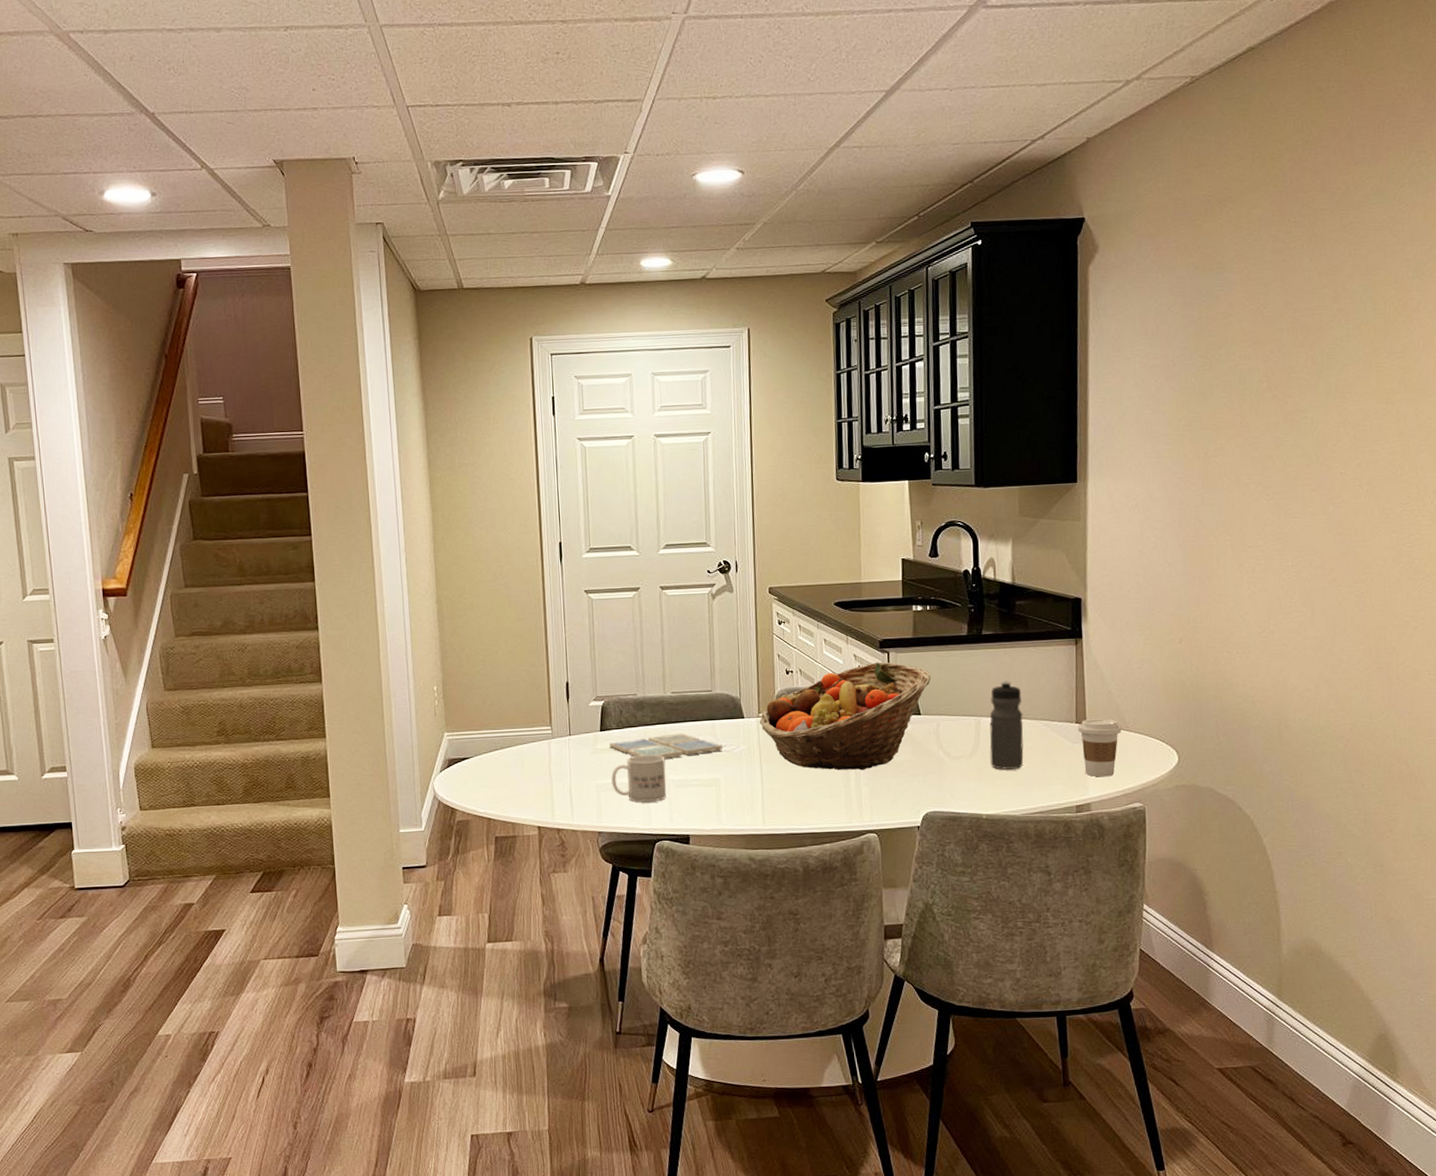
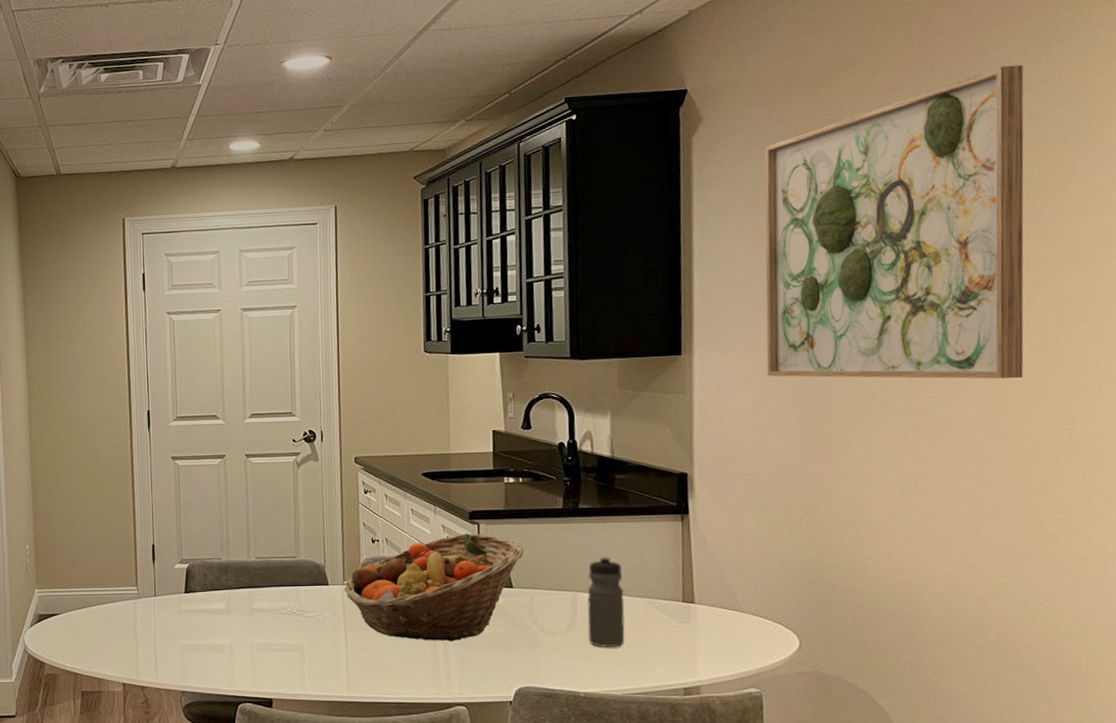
drink coaster: present [609,733,723,759] -> none [193,598,307,622]
mug: present [611,754,667,803] -> none [195,617,250,665]
coffee cup: present [1078,718,1122,777] -> none [685,598,734,659]
wall art: none [1153,204,1380,505] -> present [764,64,1024,379]

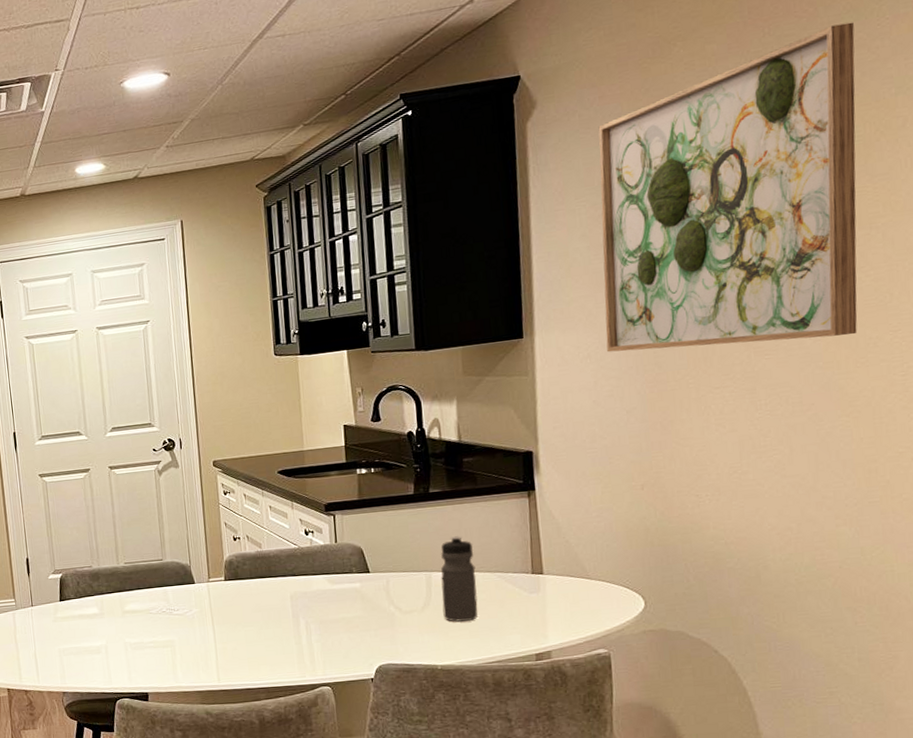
fruit basket: present [344,533,524,642] -> none [209,524,379,629]

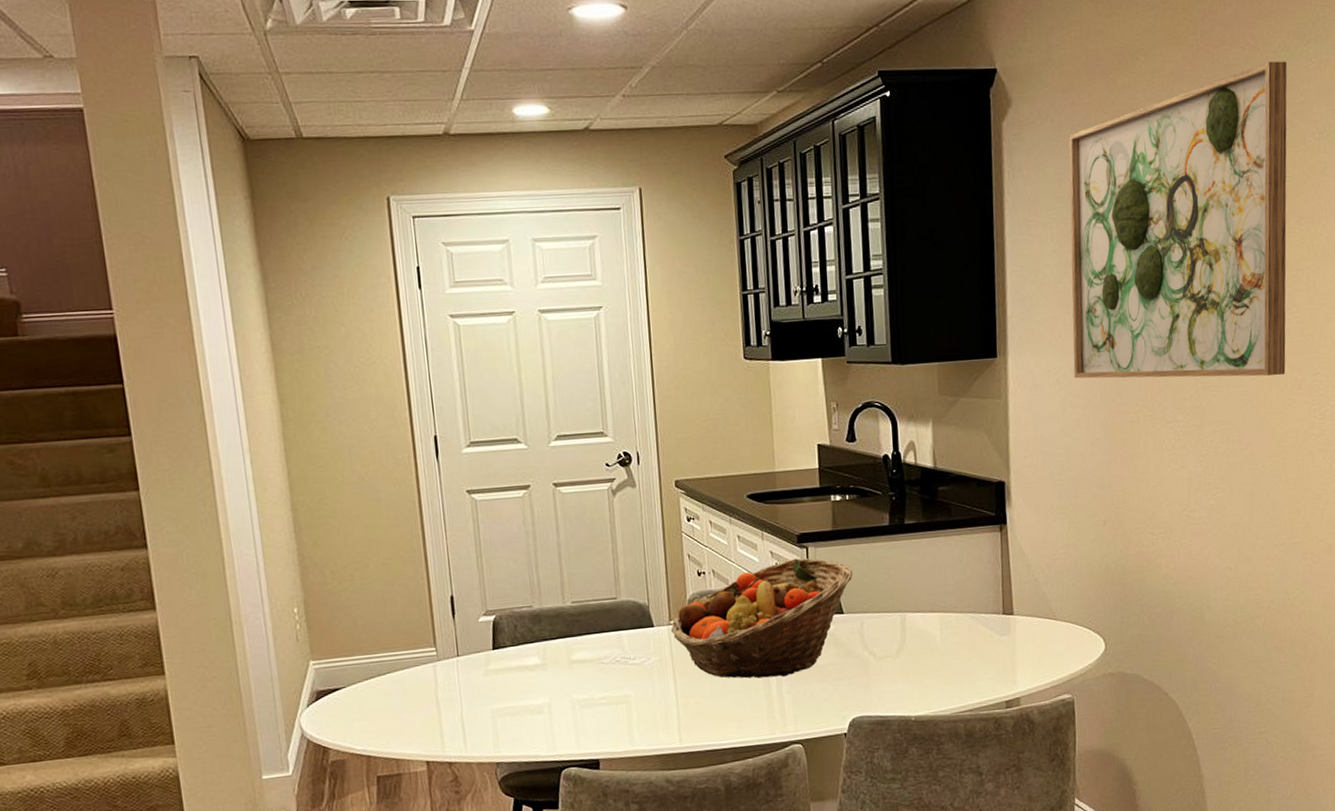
fruit basket: none [209,524,379,629] -> present [670,558,853,679]
water bottle: present [440,536,478,622] -> none [915,572,951,668]

